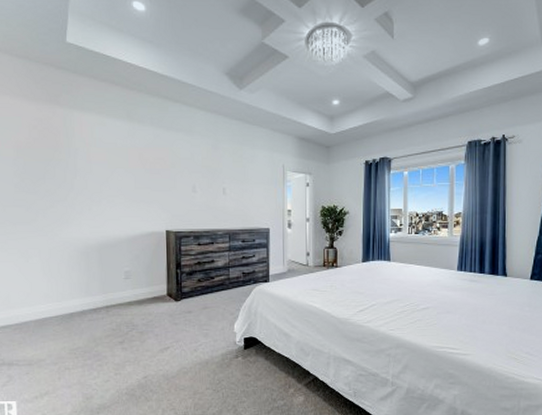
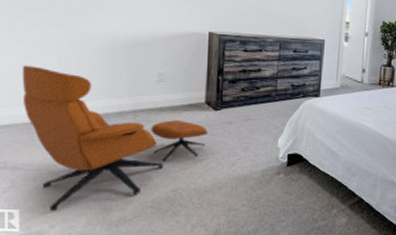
armchair: none [13,273,171,402] -> present [21,65,208,212]

